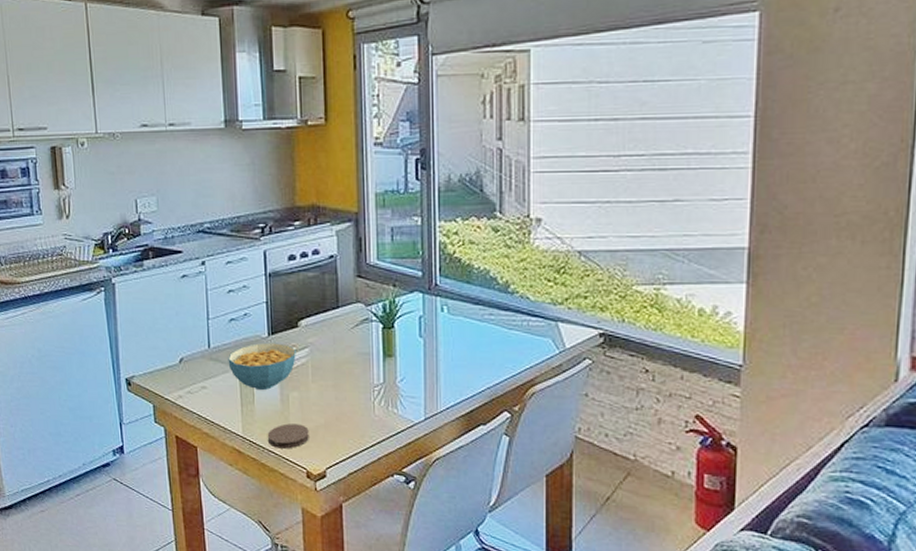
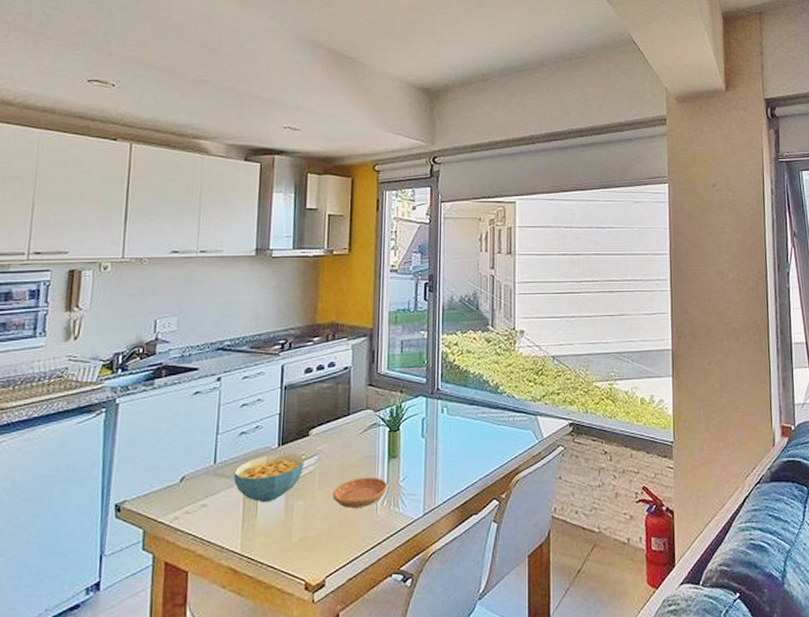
coaster: present [267,423,309,449] -> none [267,534,311,562]
saucer: none [327,374,385,405] -> present [333,476,388,508]

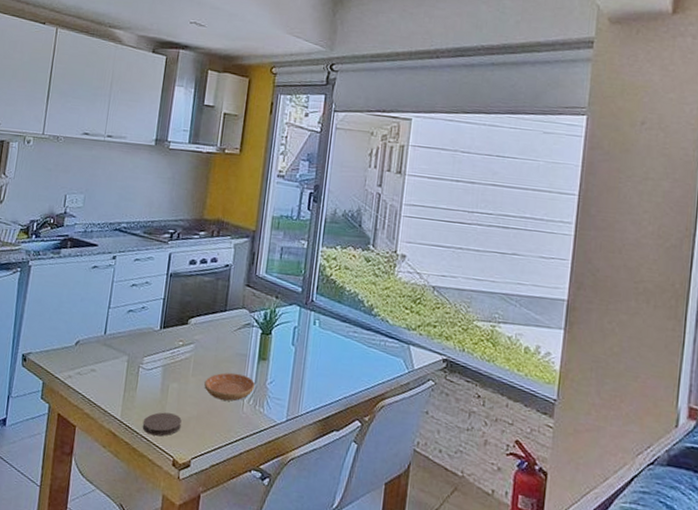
cereal bowl: present [233,453,305,502] -> none [119,335,183,379]
coaster: none [267,534,311,562] -> present [142,412,182,437]

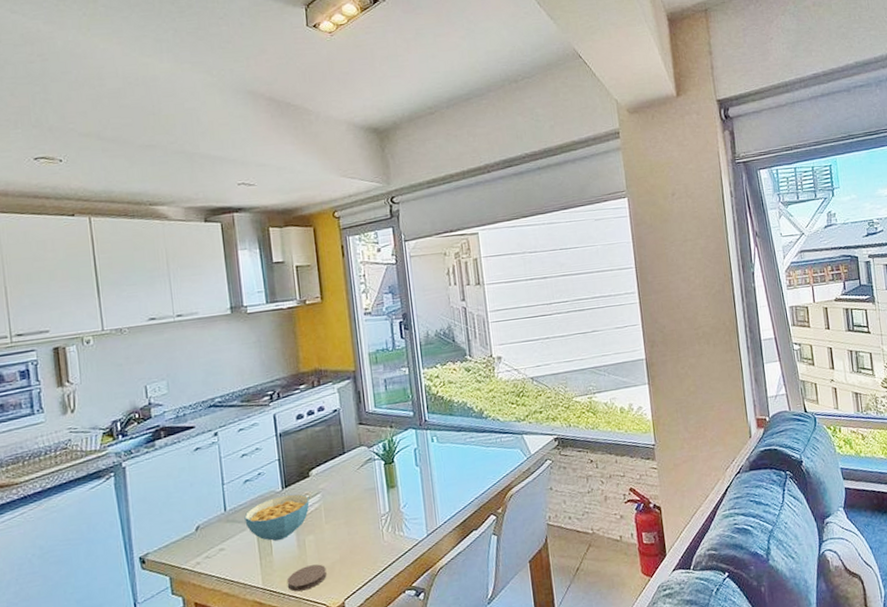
cereal bowl: none [119,335,183,379] -> present [244,494,310,541]
saucer: present [204,372,255,401] -> none [340,507,391,538]

